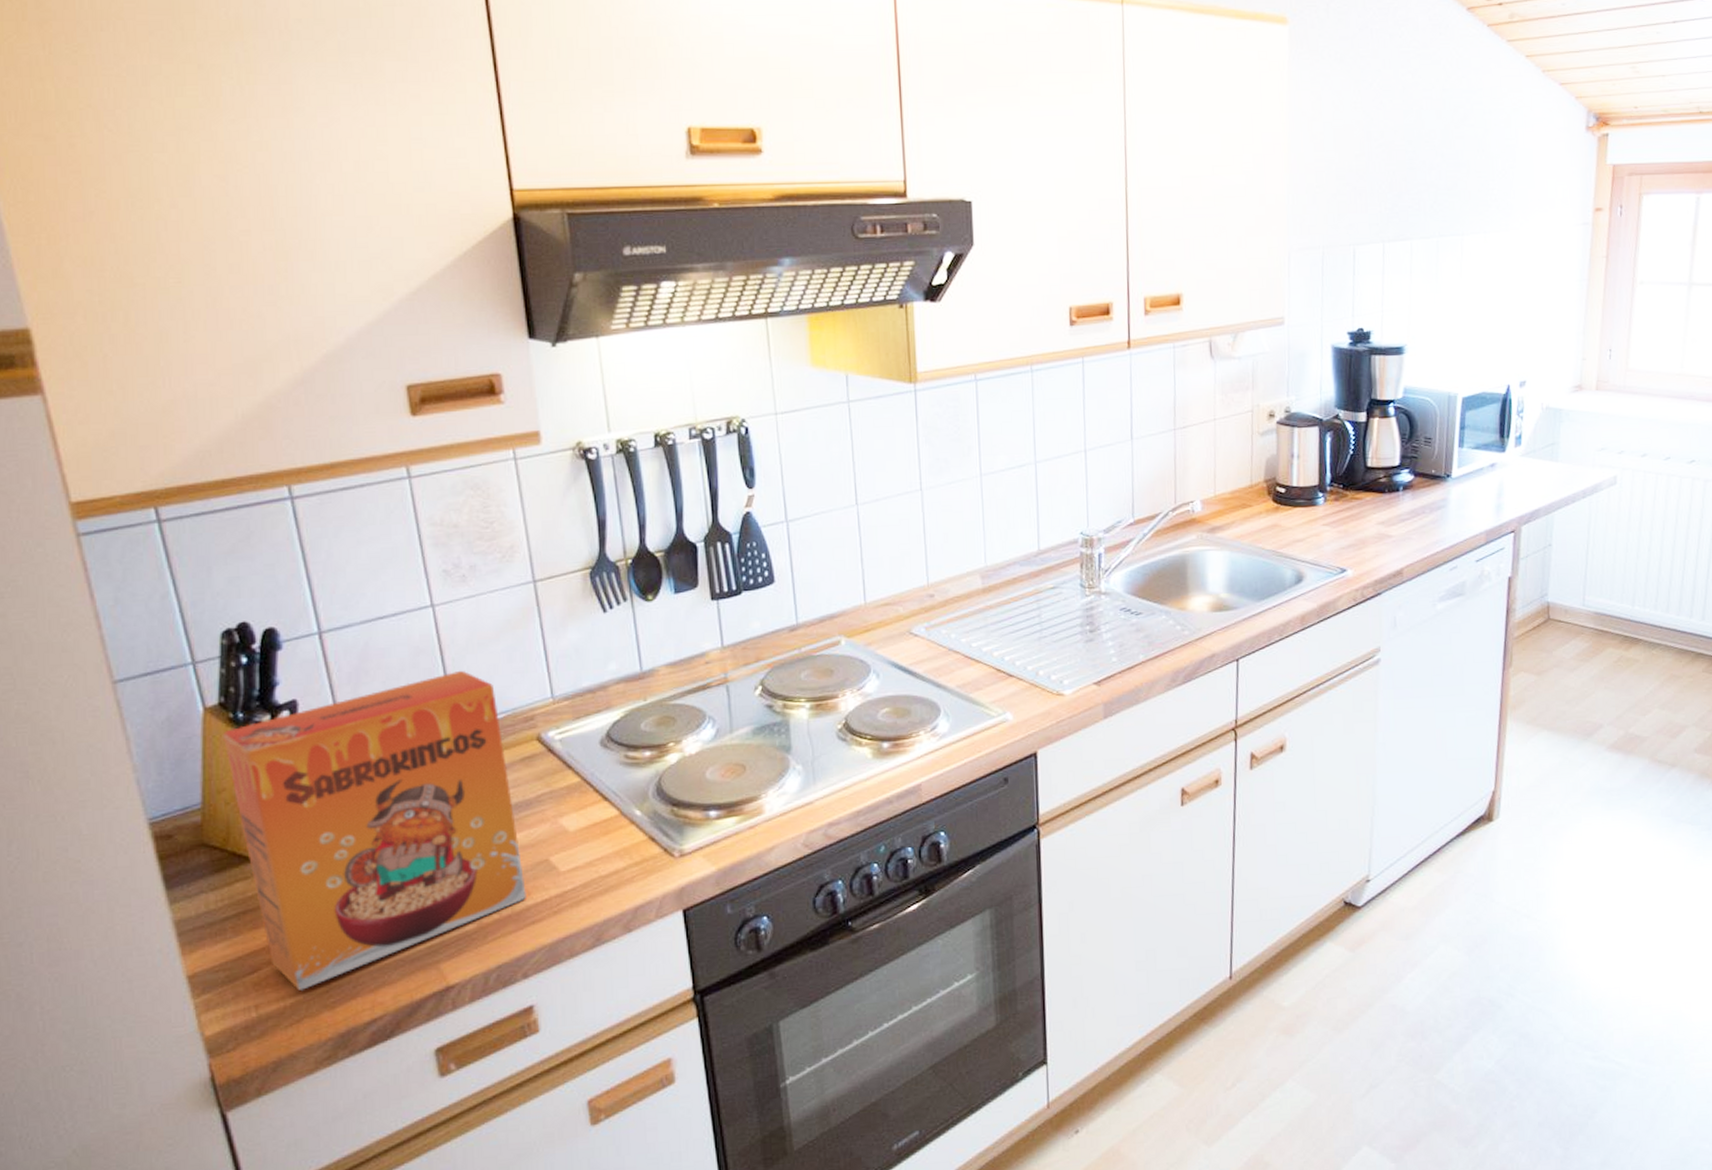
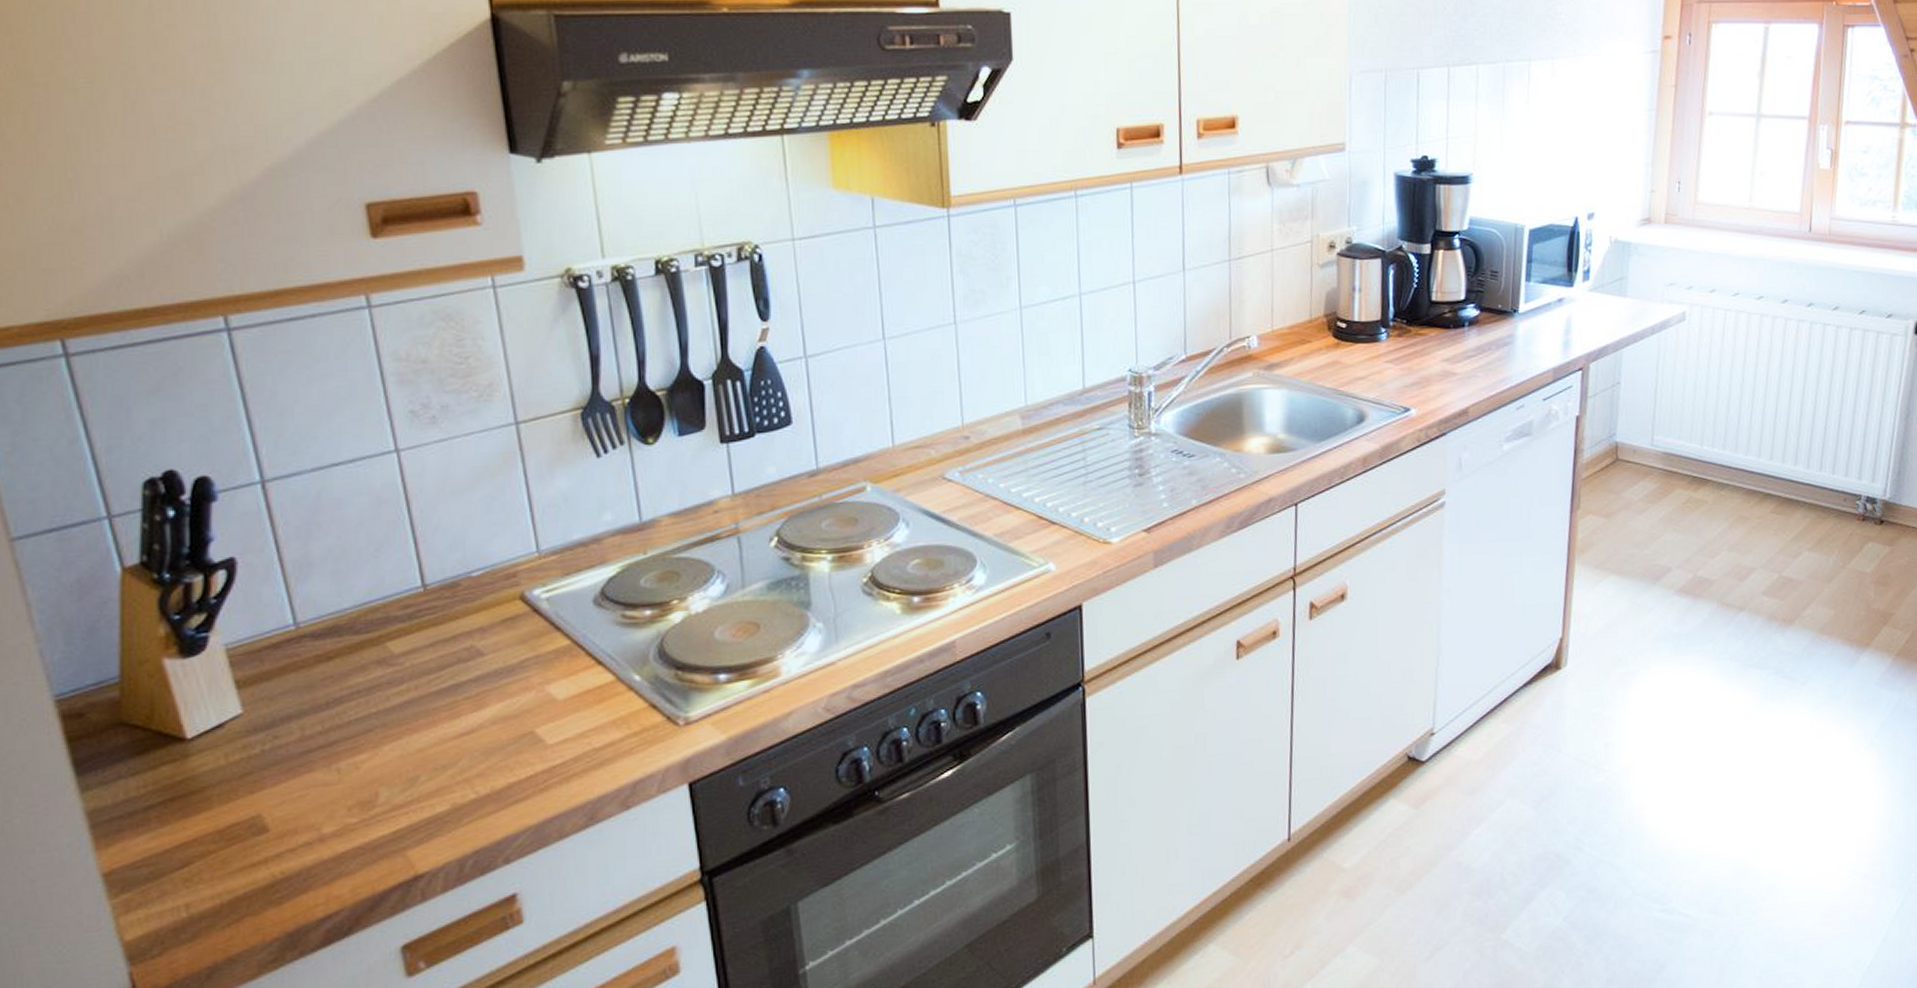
cereal box: present [223,670,526,991] -> none [146,522,508,886]

